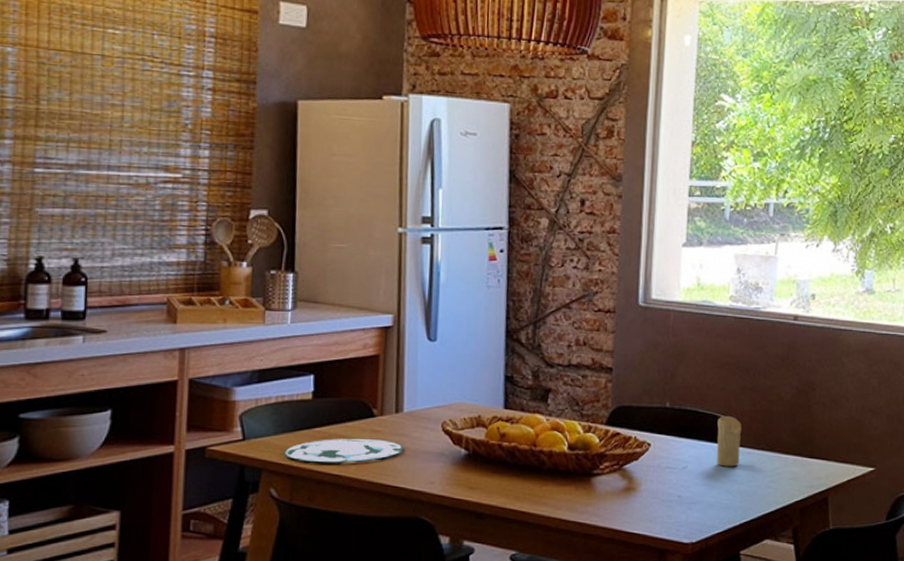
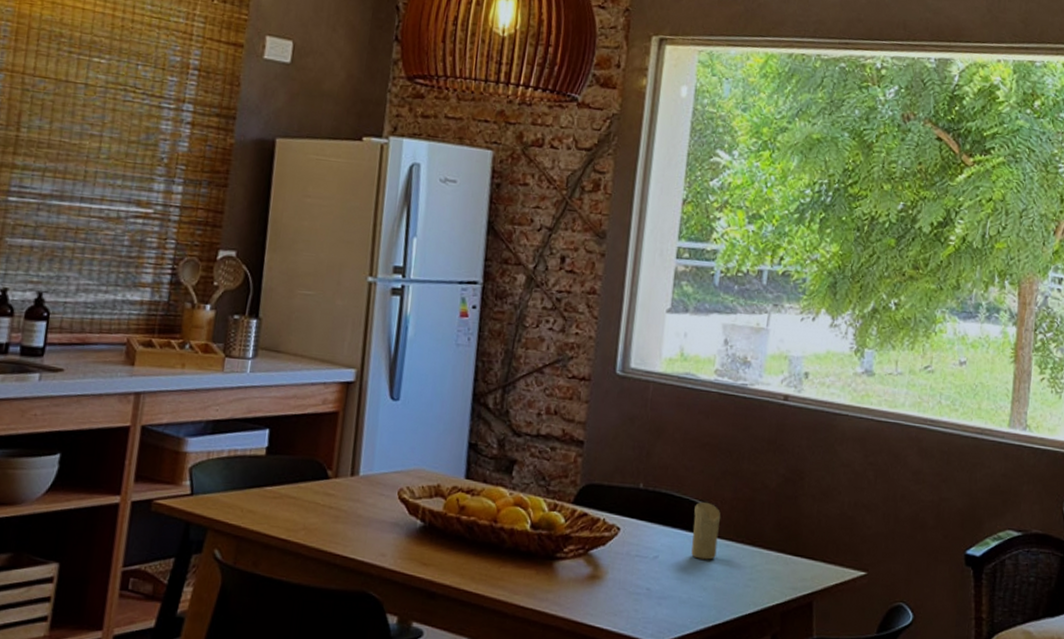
plate: present [284,438,403,463] -> none [231,500,356,527]

